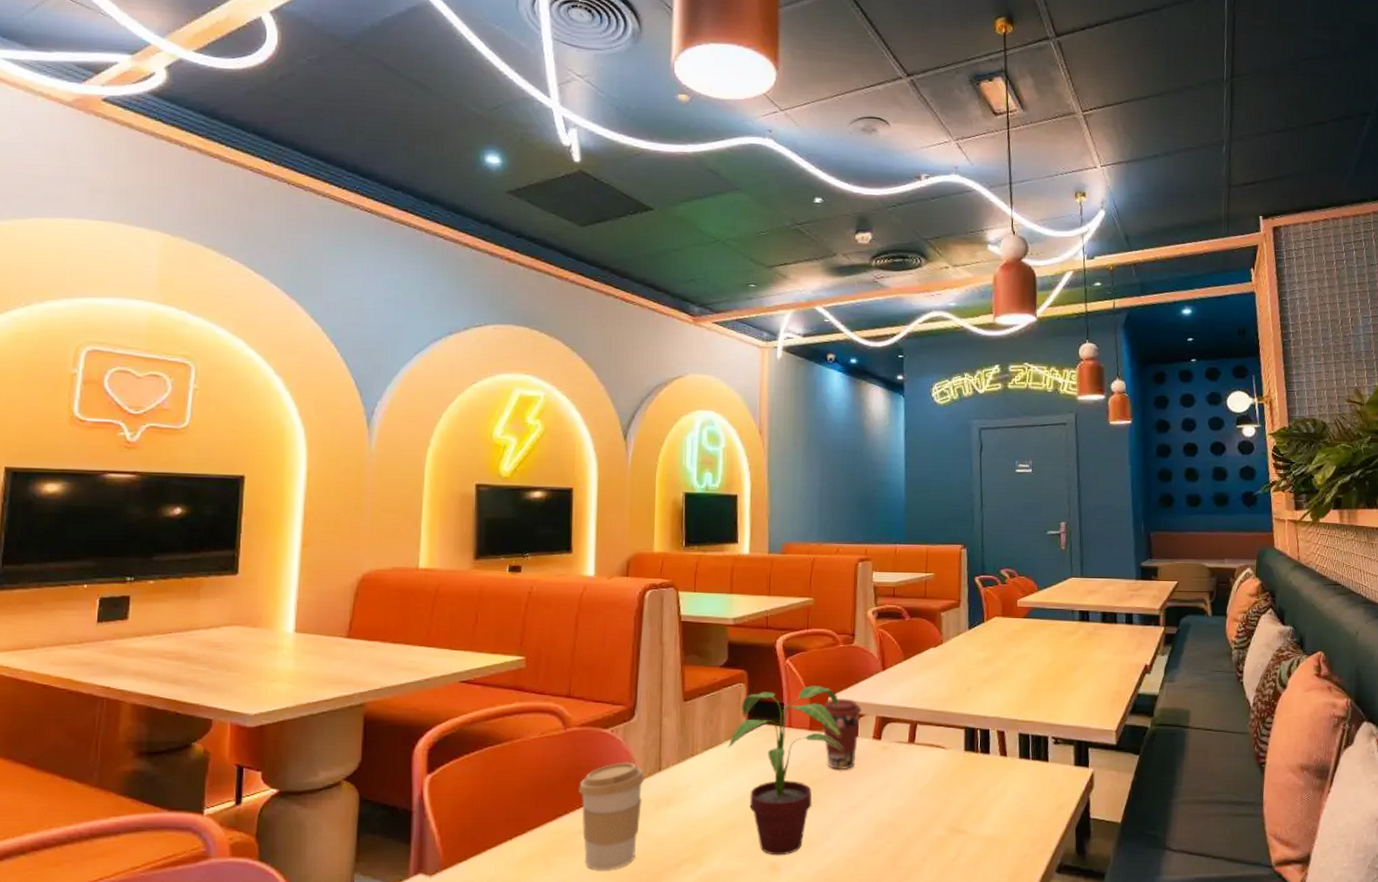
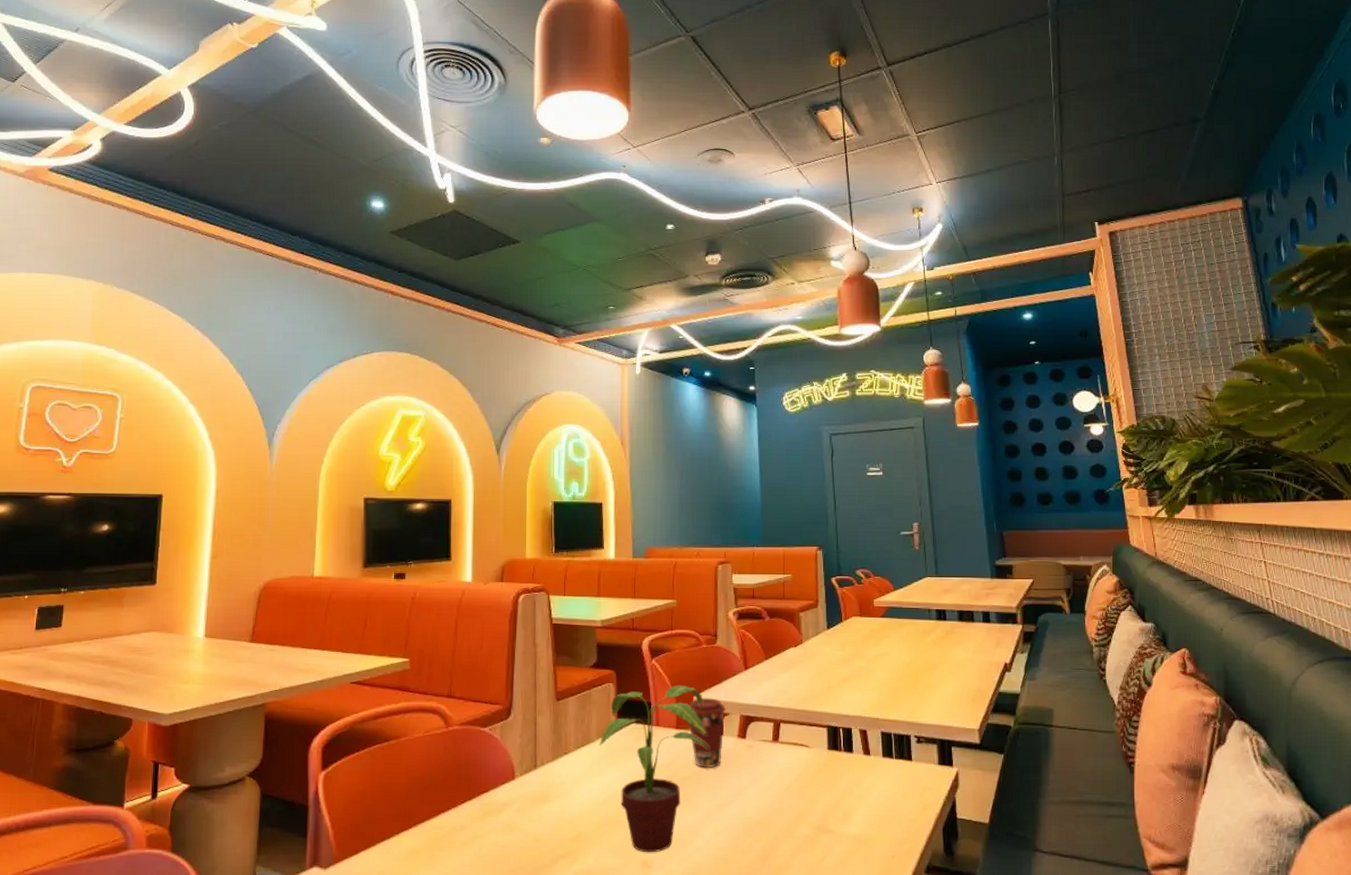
coffee cup: present [579,762,645,871] -> none [460,760,521,866]

